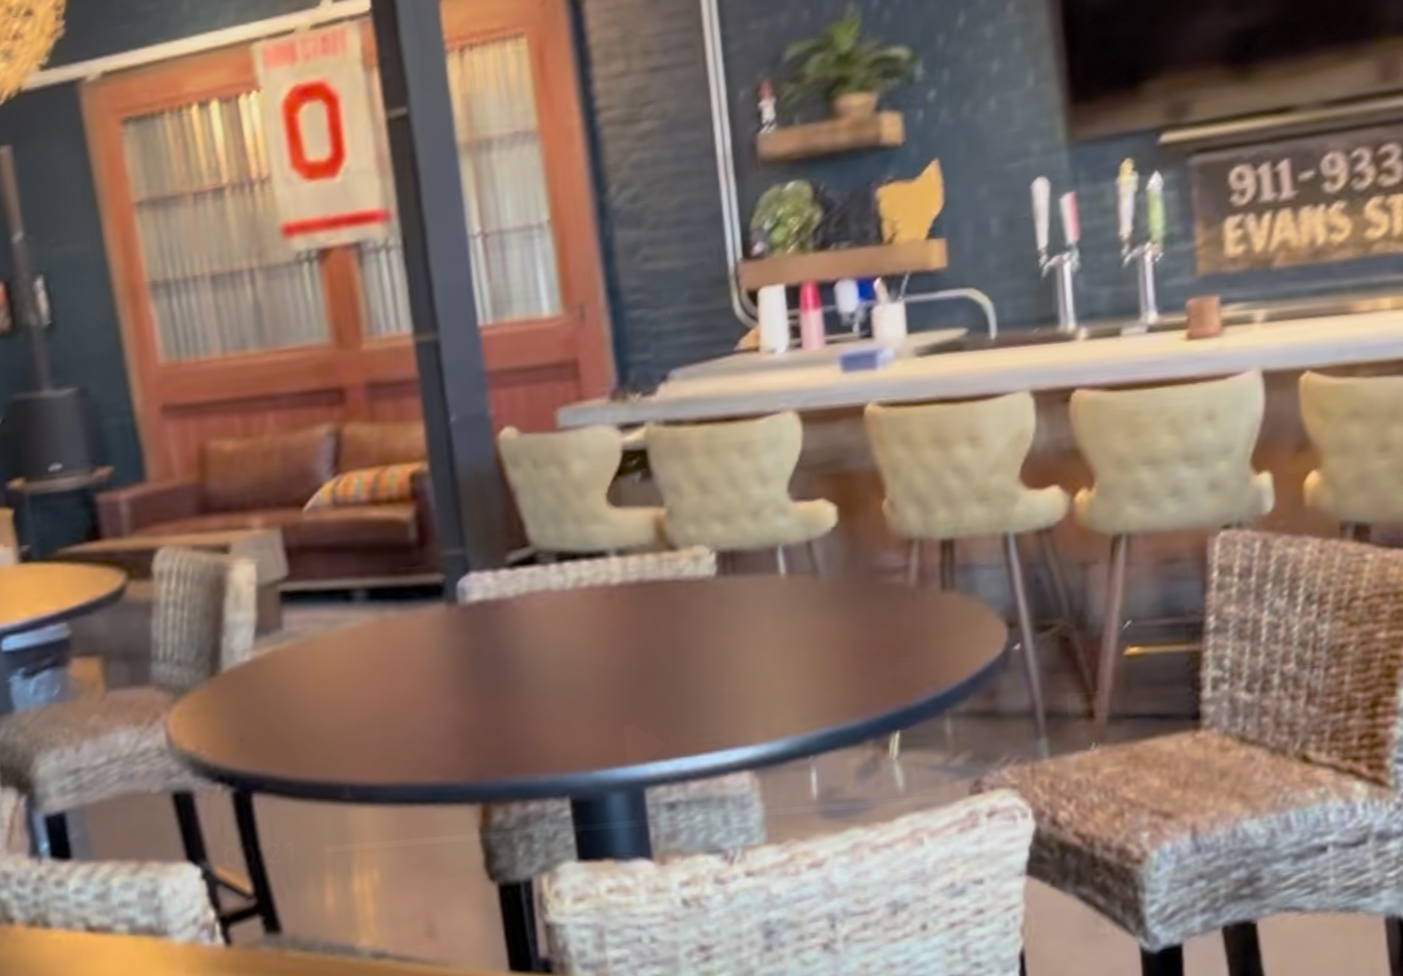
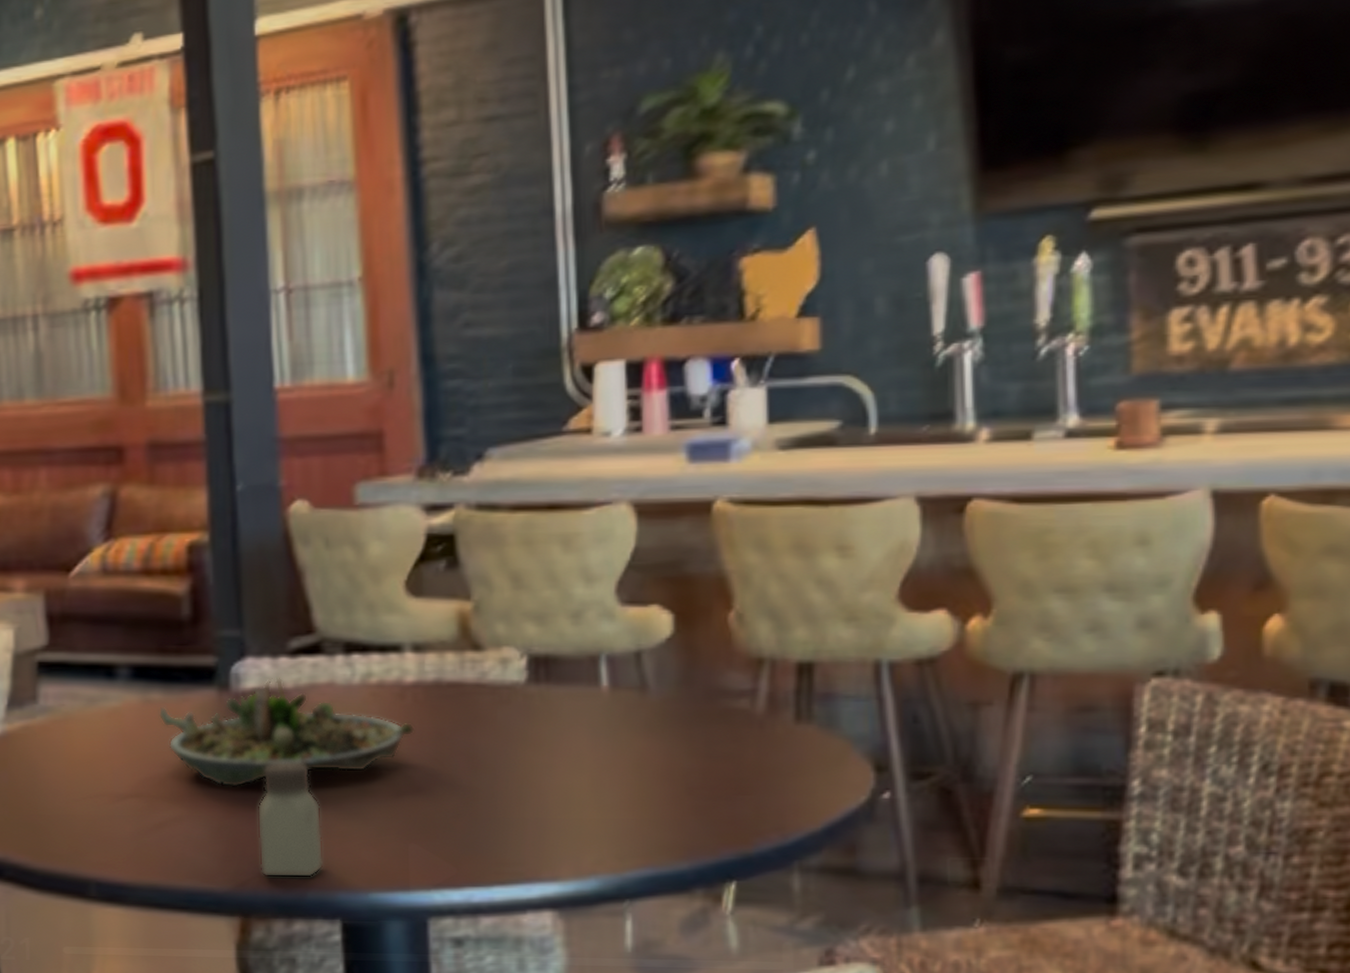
succulent planter: none [394,589,623,690] -> present [158,678,415,787]
saltshaker: none [489,663,552,767] -> present [257,762,324,878]

